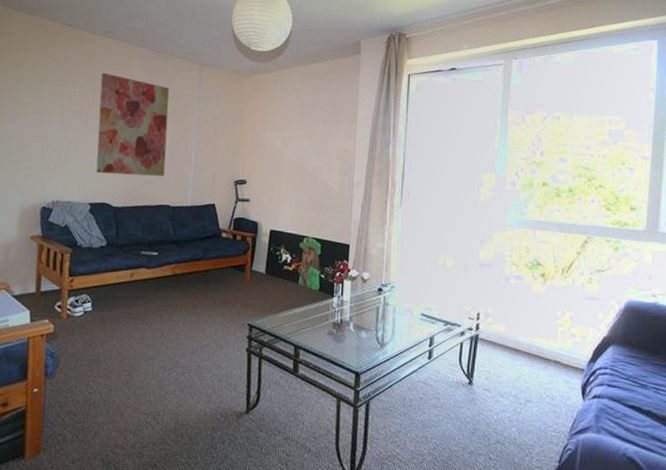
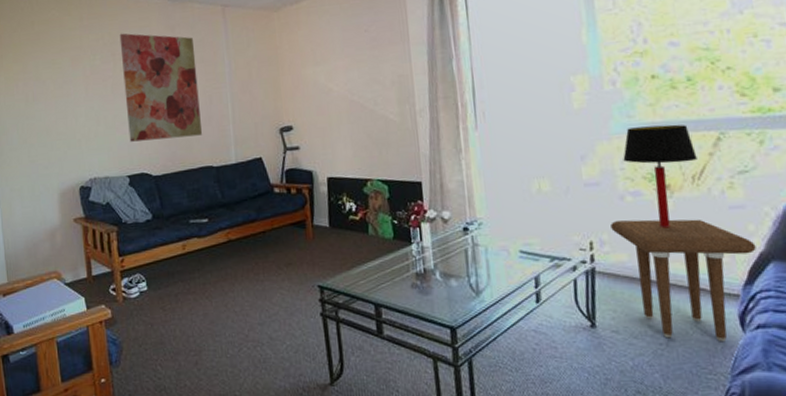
side table: none [495,298,601,407] -> present [610,219,756,342]
table lamp: none [512,223,568,309] -> present [623,124,697,229]

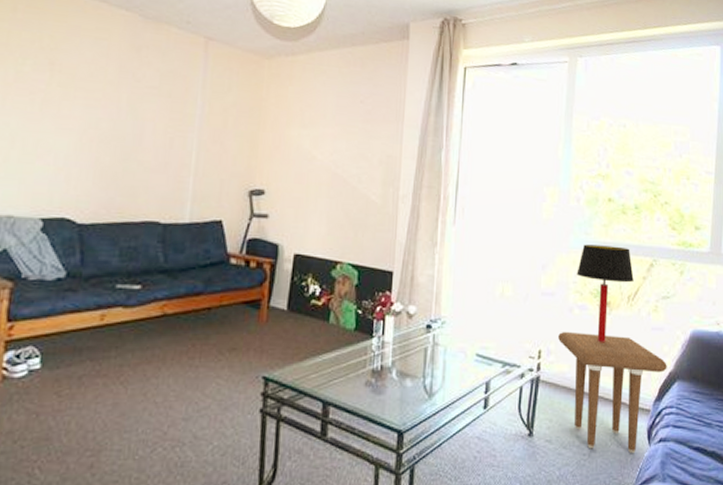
wall art: present [119,33,202,142] -> none [53,40,162,183]

